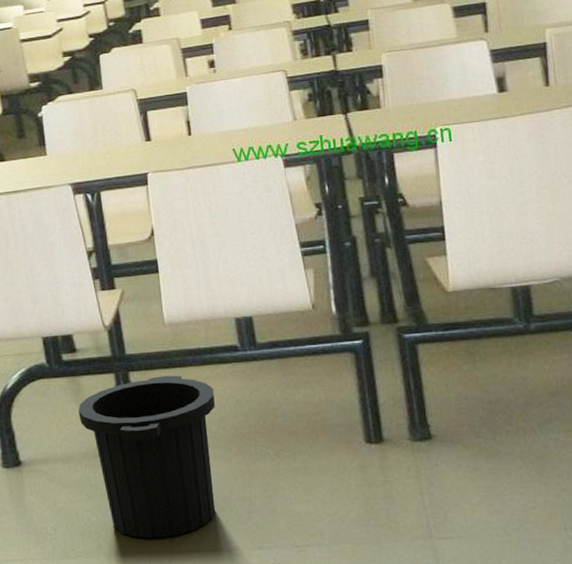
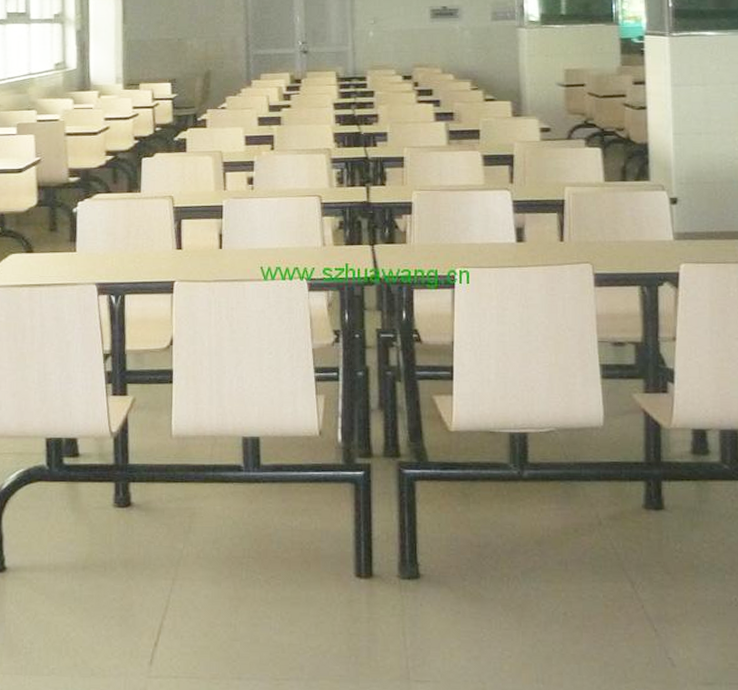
trash can: present [78,375,216,539] -> none [72,489,212,660]

